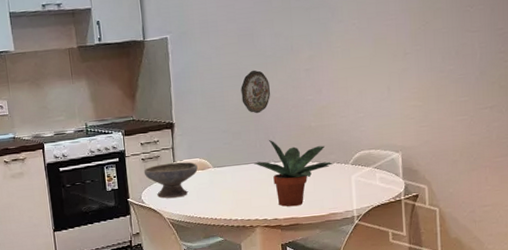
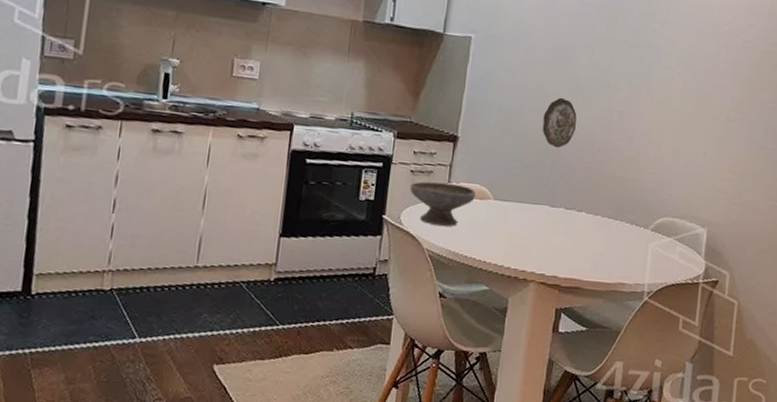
potted plant: present [253,140,334,207] -> none [541,181,632,267]

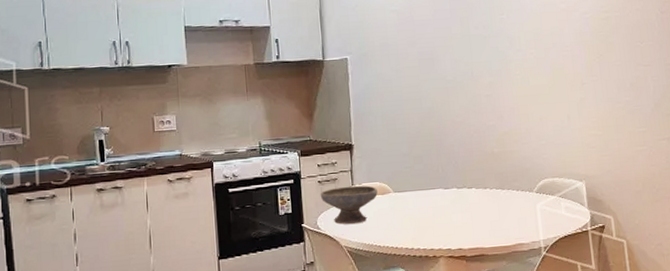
decorative plate: present [542,97,577,148] -> none [422,93,452,138]

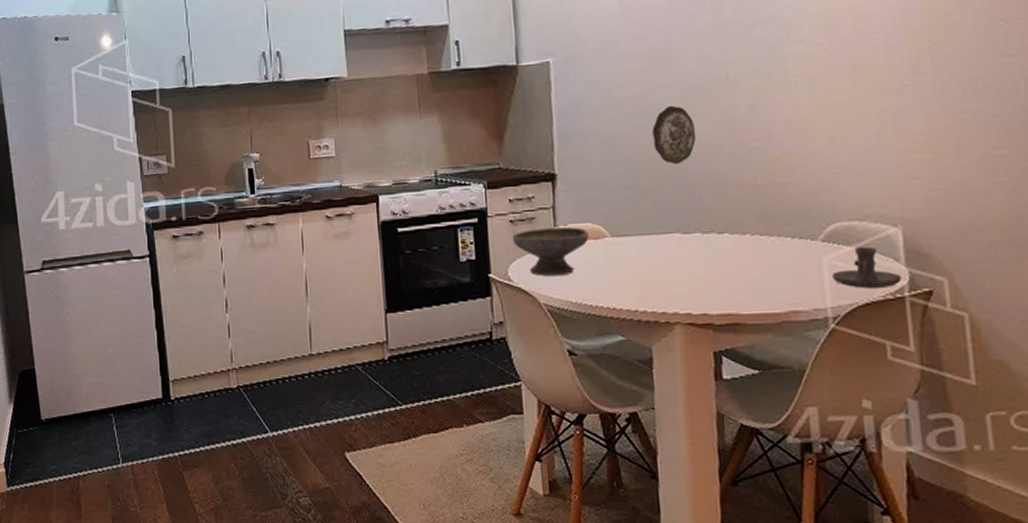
decorative plate: none [422,93,452,138] -> present [652,105,696,165]
candle holder: none [542,195,586,226] -> present [831,246,902,289]

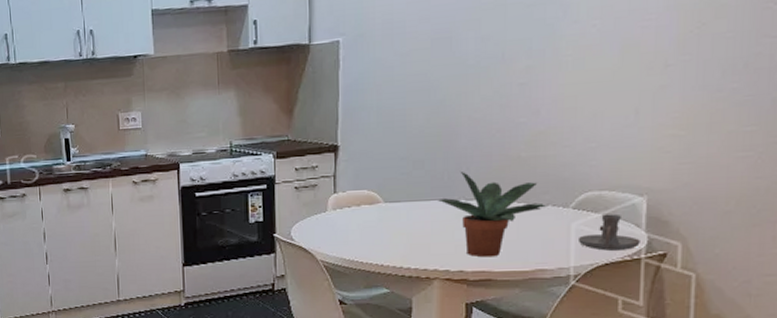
bowl: present [512,226,589,276] -> none [296,193,364,236]
decorative plate: present [652,105,696,165] -> none [429,82,468,138]
potted plant: none [670,202,794,298] -> present [437,172,547,258]

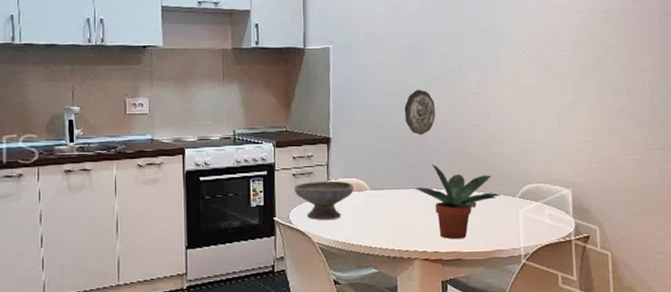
bowl: none [296,193,364,236] -> present [294,180,354,220]
decorative plate: none [429,82,468,138] -> present [404,89,435,135]
candle holder: present [577,214,640,251] -> none [524,202,570,234]

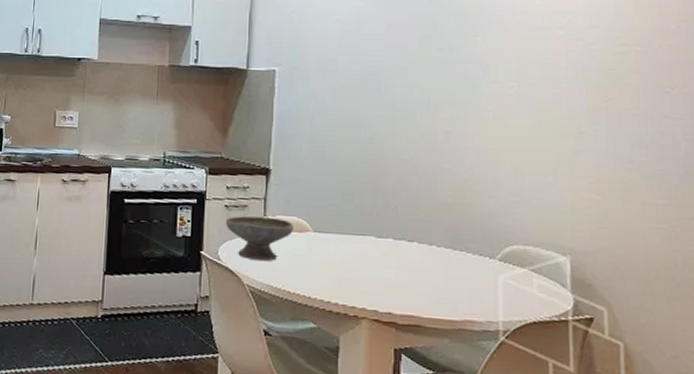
decorative plate: present [404,89,435,135] -> none [359,122,396,175]
potted plant: present [414,165,500,240] -> none [365,210,474,302]

